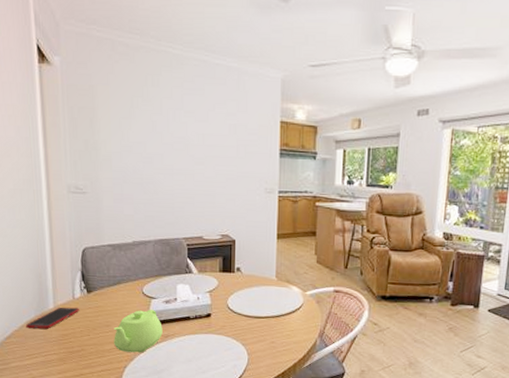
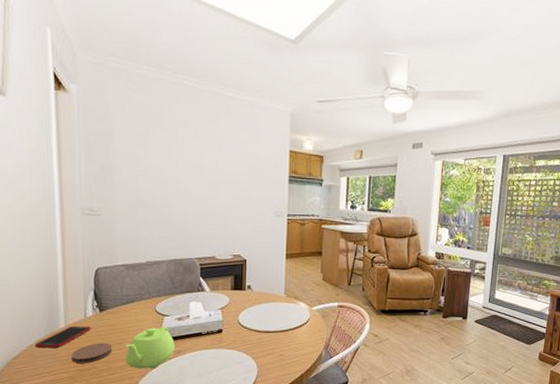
coaster: none [61,324,101,345] -> present [71,343,112,363]

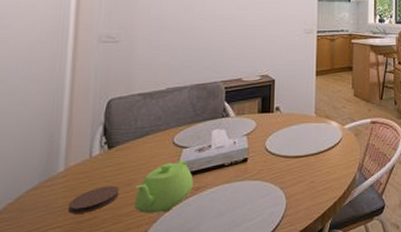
cell phone: present [35,326,91,348] -> none [25,167,96,200]

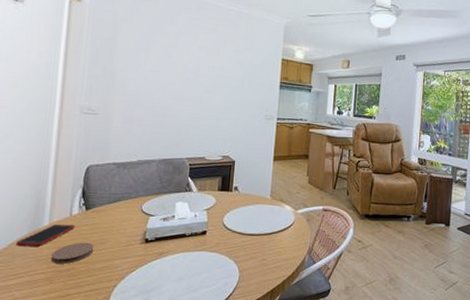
cell phone: none [25,167,96,200] -> present [16,224,75,247]
teapot: present [134,160,193,214] -> none [106,227,158,271]

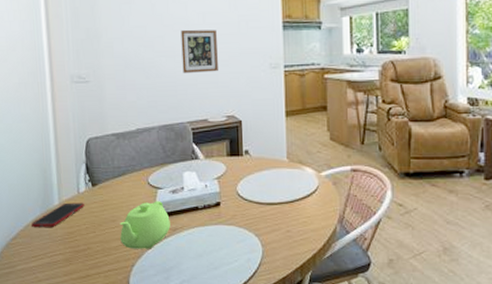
coaster: present [51,242,94,264] -> none [66,220,107,244]
teapot: none [106,227,158,271] -> present [119,201,170,249]
picture frame: none [188,78,223,118] -> present [181,29,218,73]

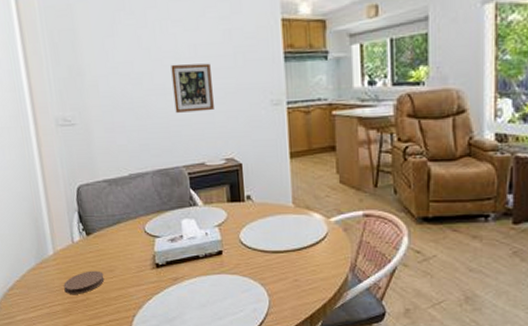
cell phone: present [31,202,84,228] -> none [27,252,80,279]
coaster: none [66,220,107,244] -> present [63,270,105,294]
teapot: present [119,201,170,249] -> none [118,250,171,299]

